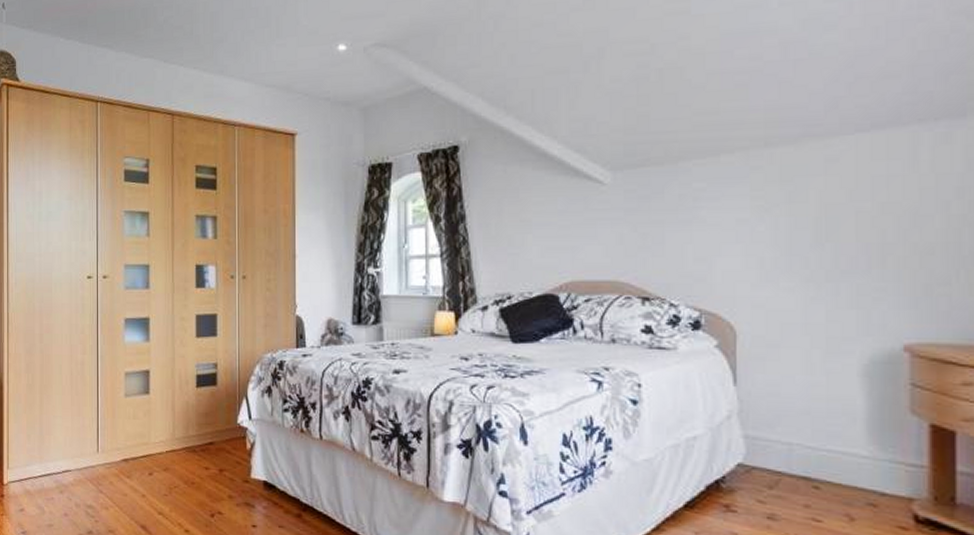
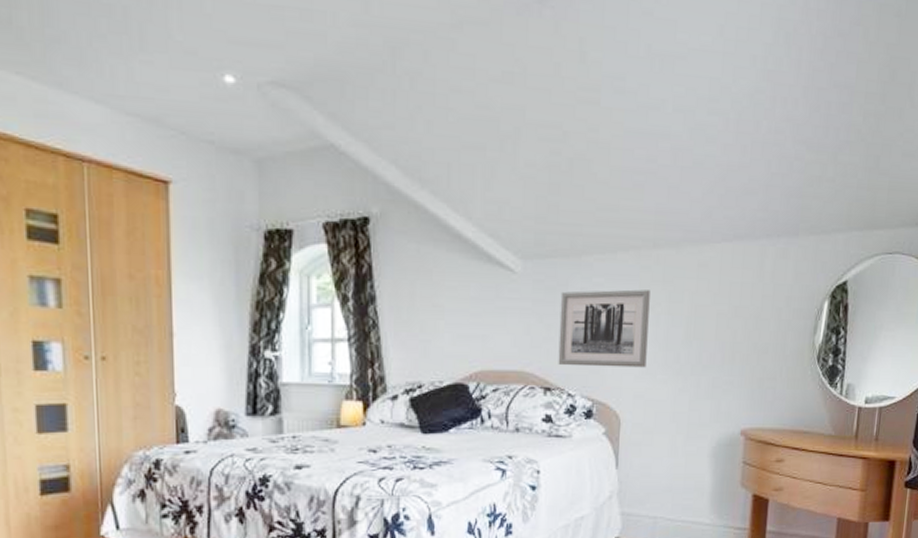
wall art: none [656,191,765,275] -> present [558,289,650,368]

